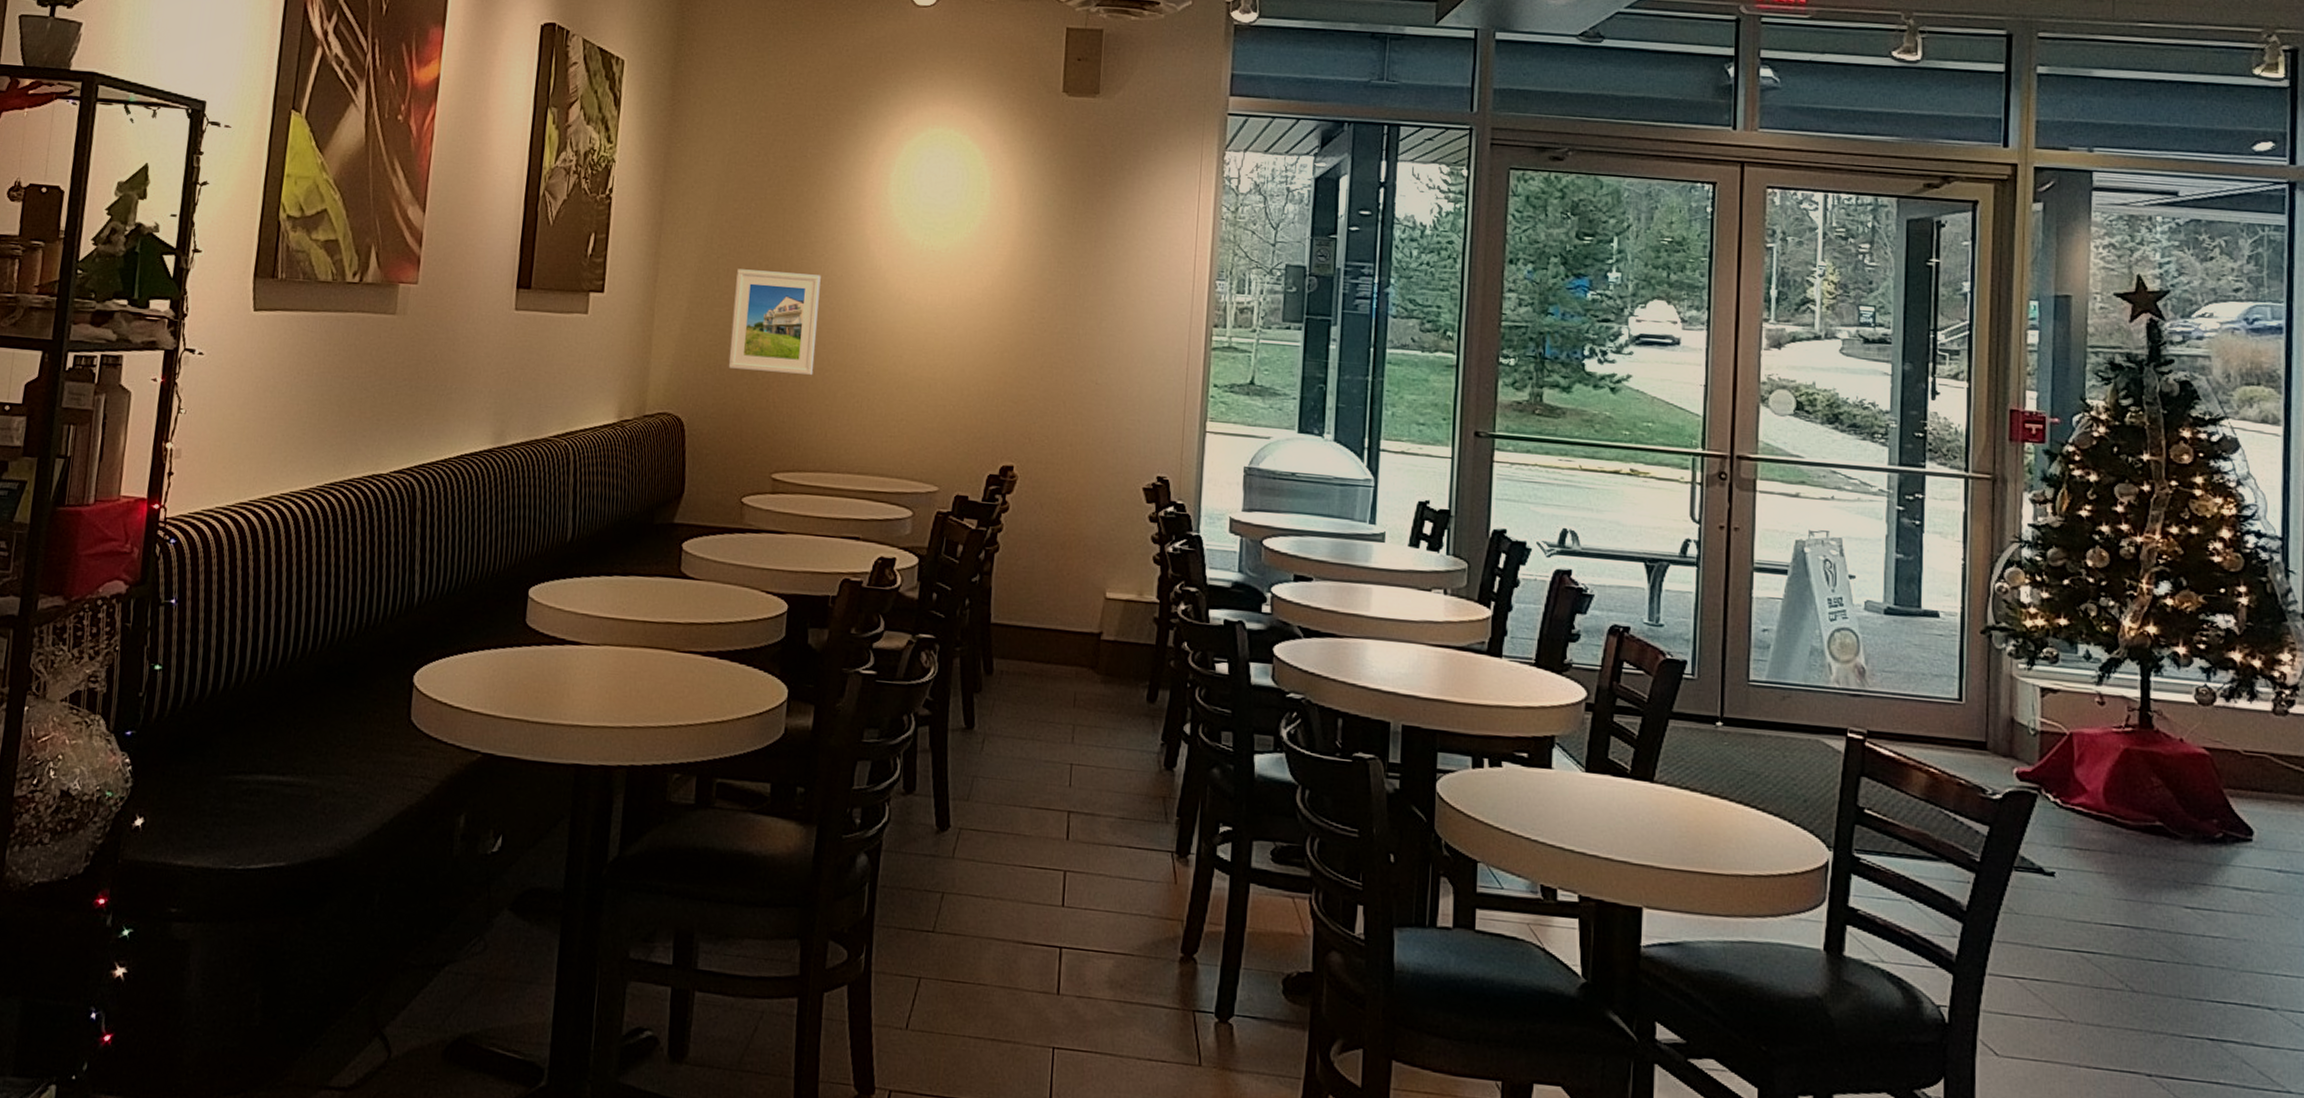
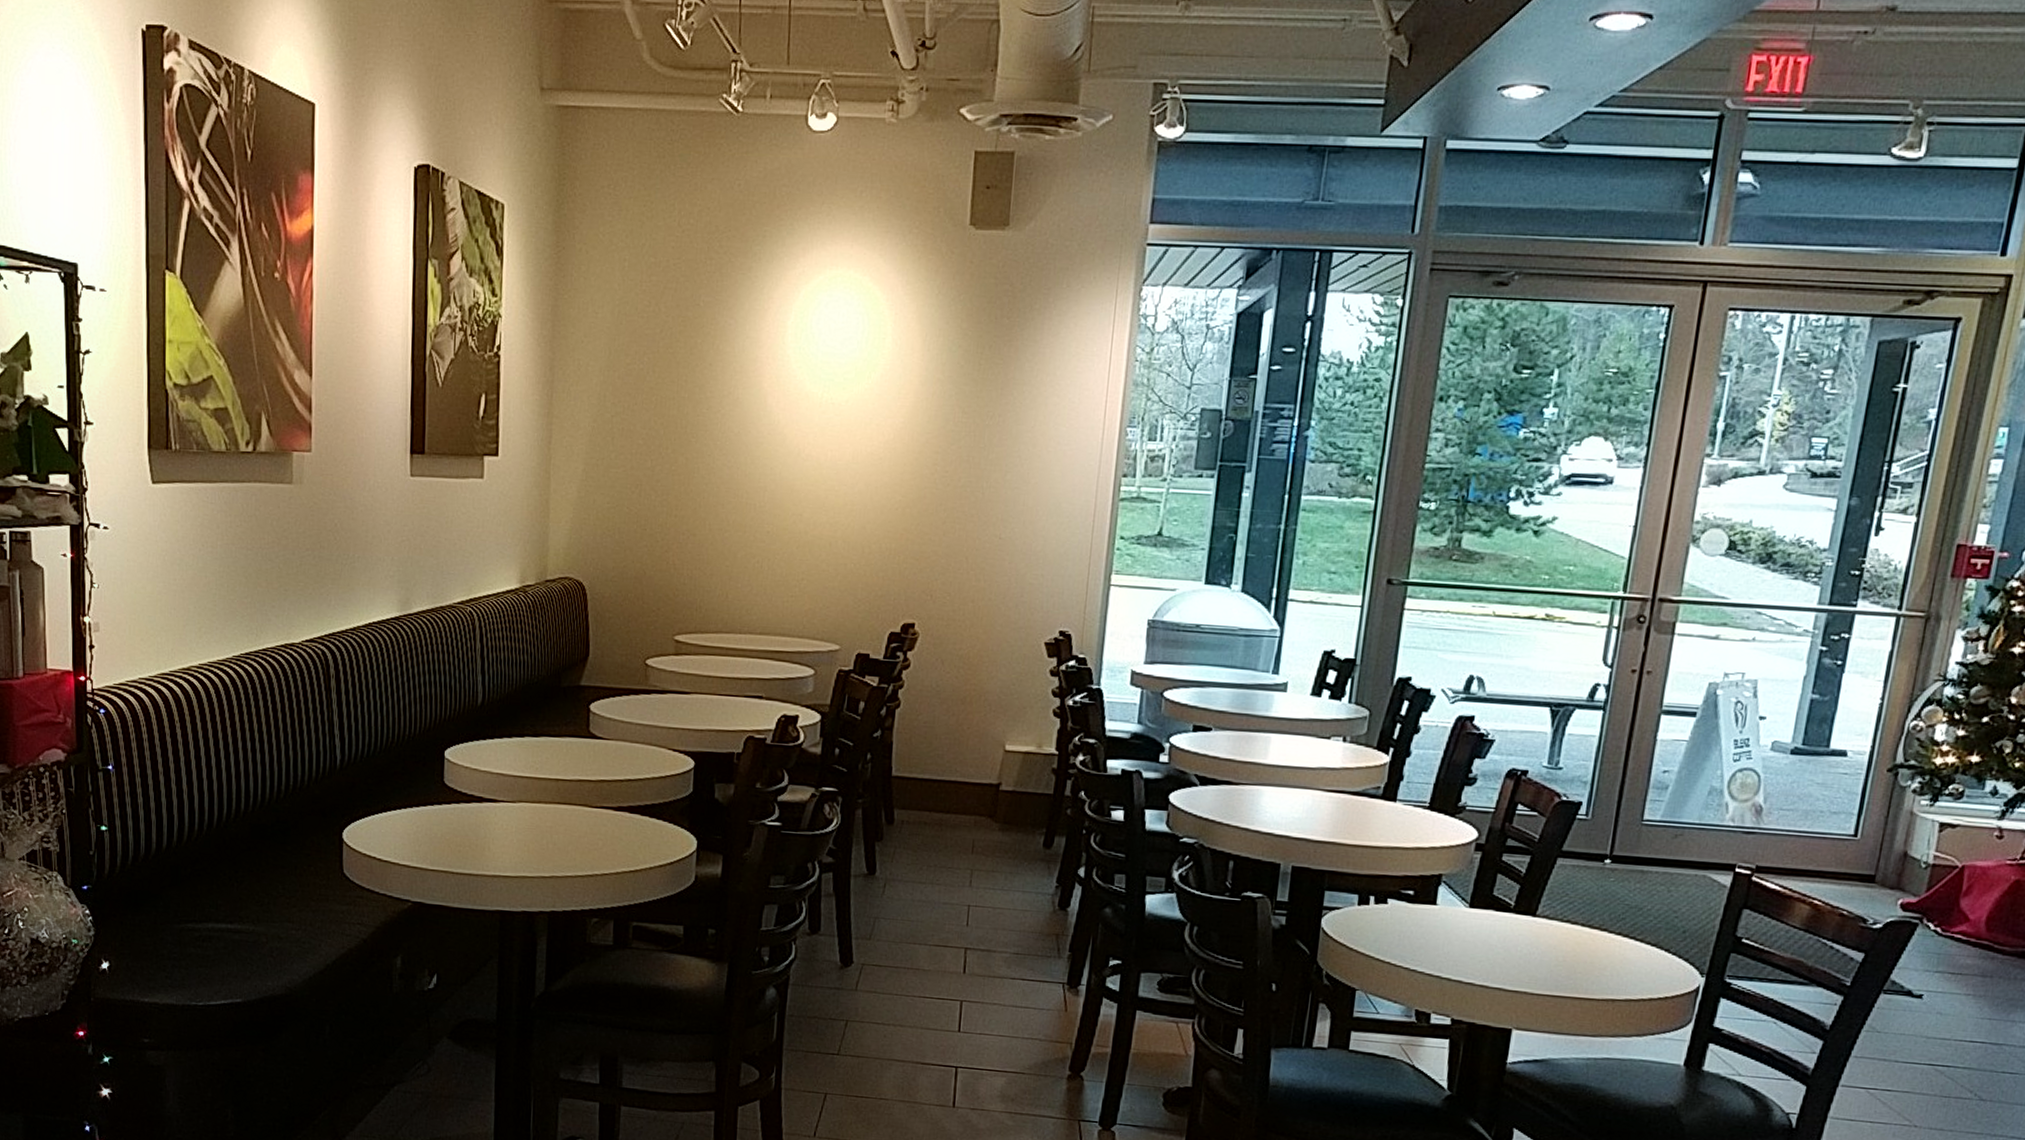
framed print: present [728,269,821,375] -> none [627,428,718,536]

